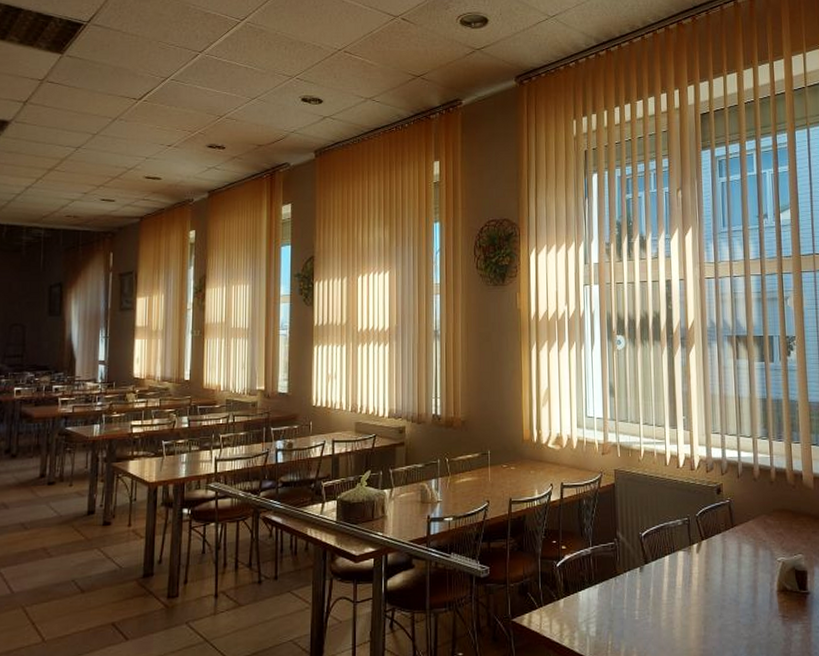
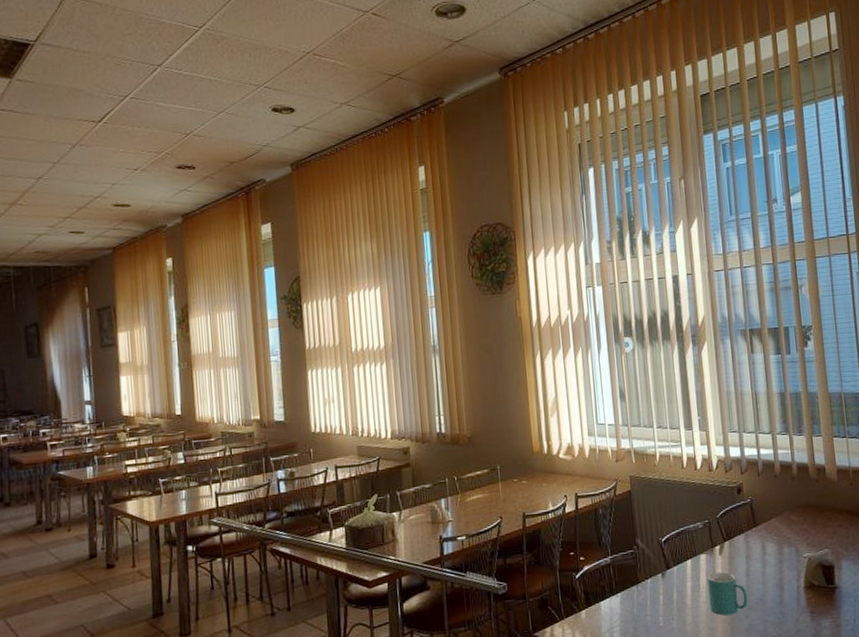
mug: none [684,570,722,614] -> present [707,572,748,616]

